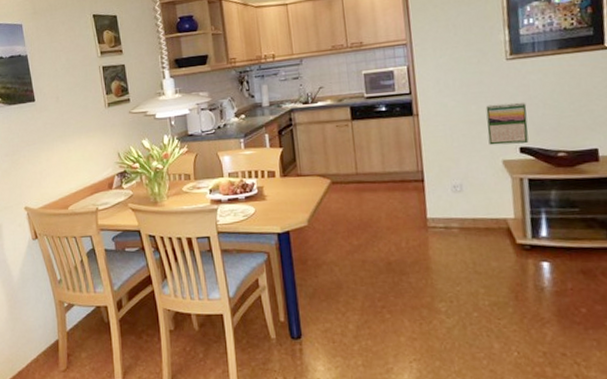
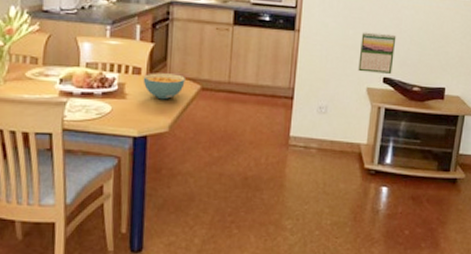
cereal bowl: none [277,172,316,197] -> present [143,73,185,100]

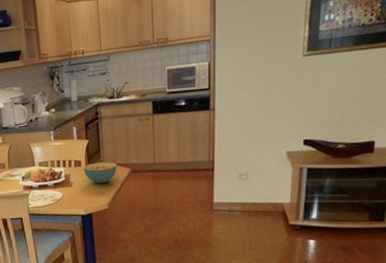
calendar: present [358,32,397,74] -> none [276,97,316,138]

